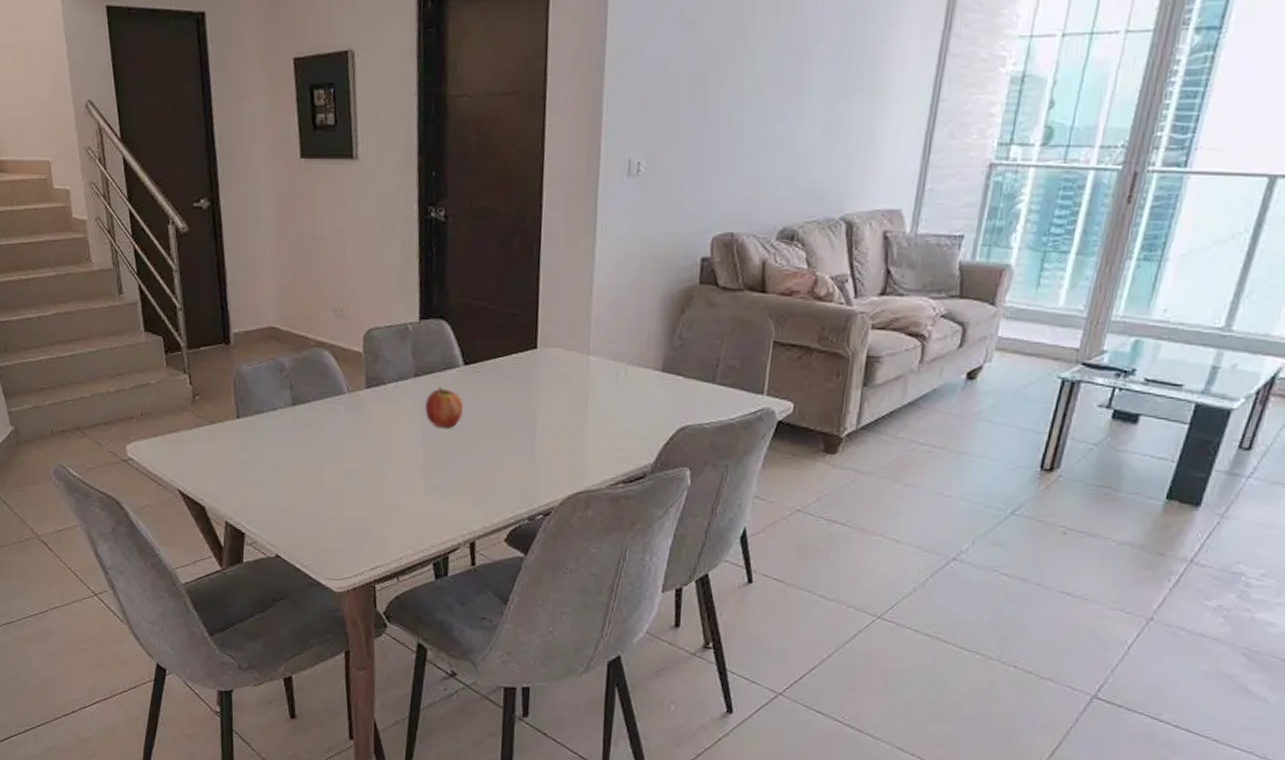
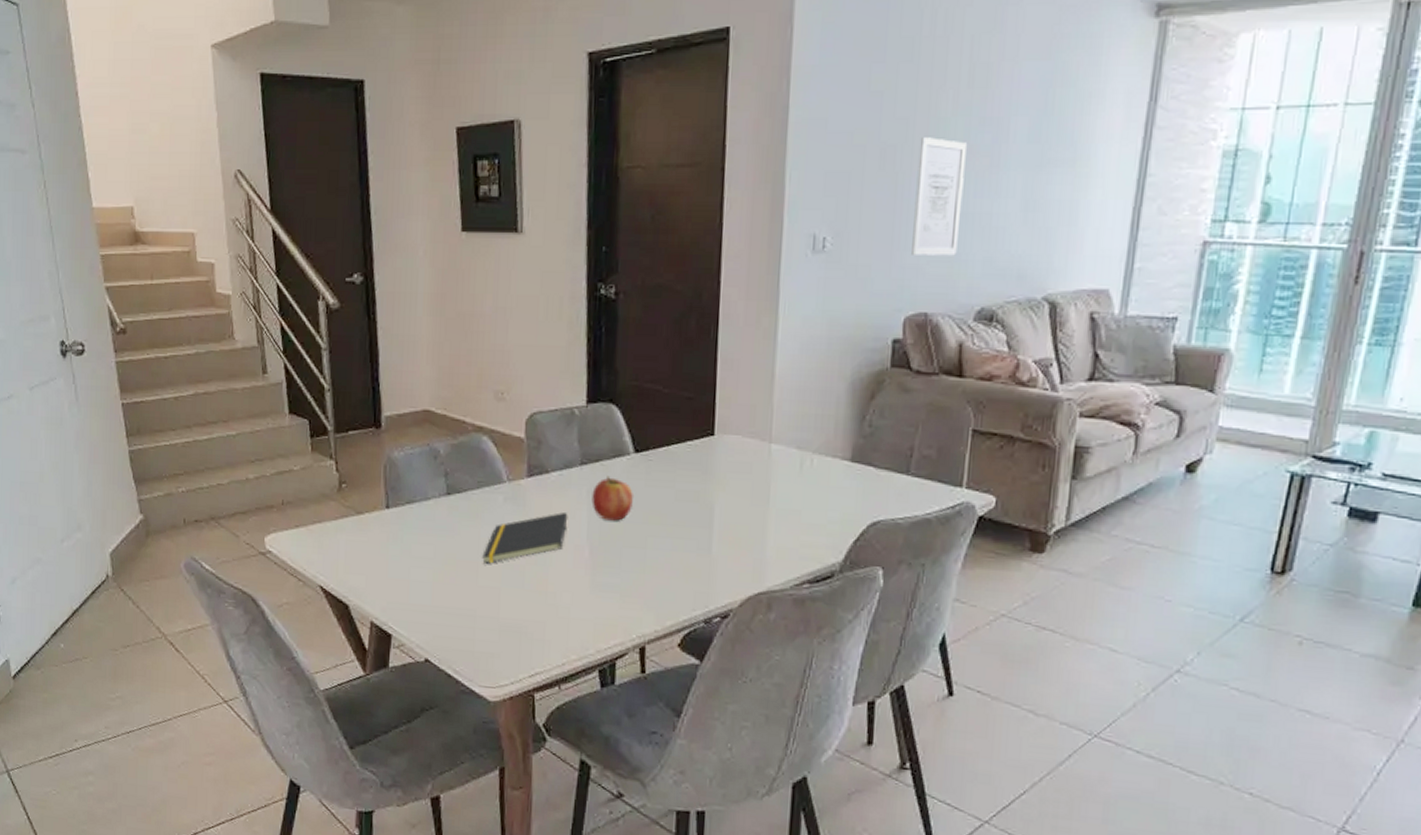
notepad: none [326,420,404,468] -> present [482,511,568,564]
wall art: none [720,65,772,179] -> present [912,137,967,256]

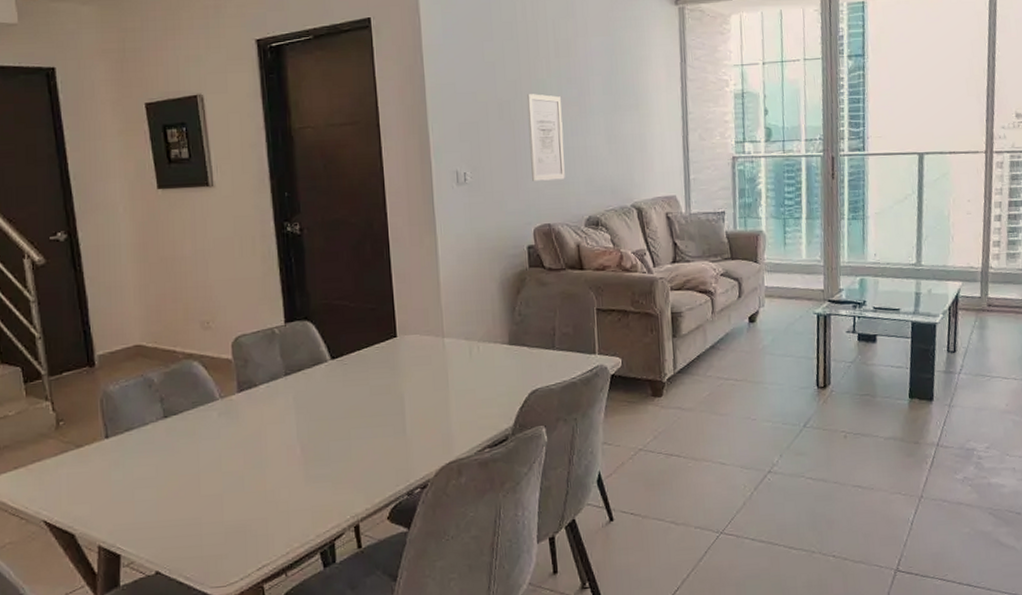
notepad: present [482,511,568,564] -> none [203,418,279,474]
fruit: present [591,475,633,521] -> none [298,382,334,420]

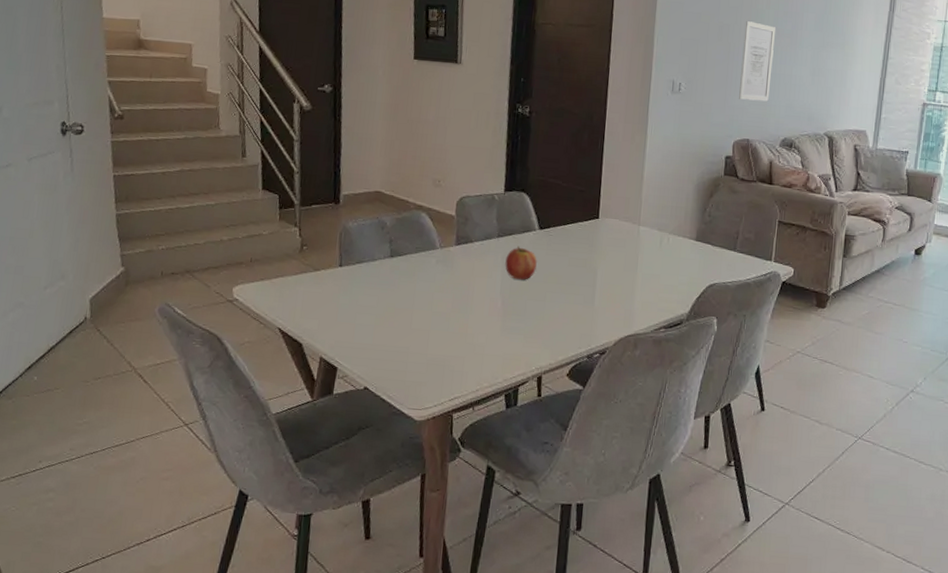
fruit: none [298,382,334,420] -> present [505,246,537,280]

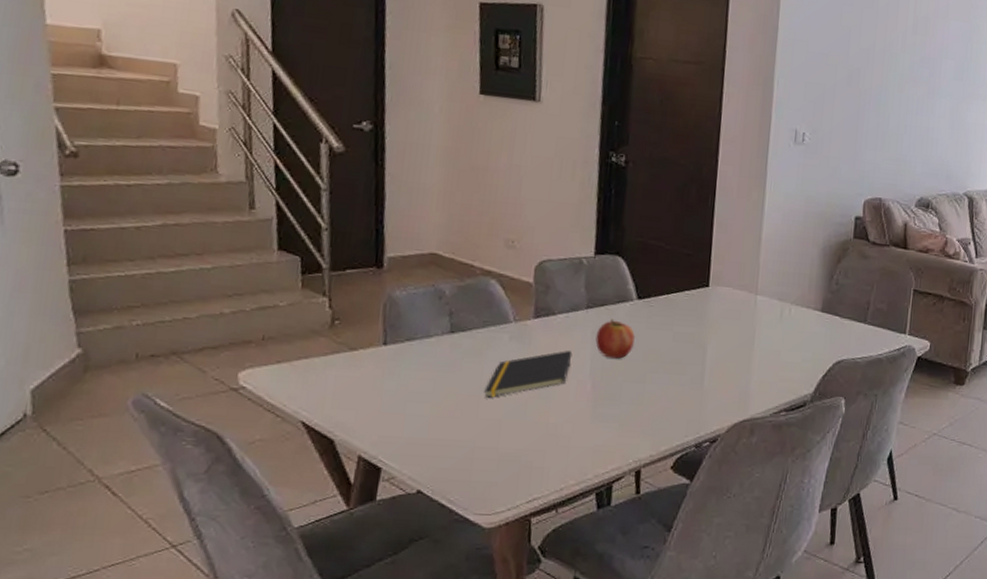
notepad: none [416,272,486,311] -> present [484,350,573,398]
wall art: present [739,21,775,102] -> none [870,65,911,157]

